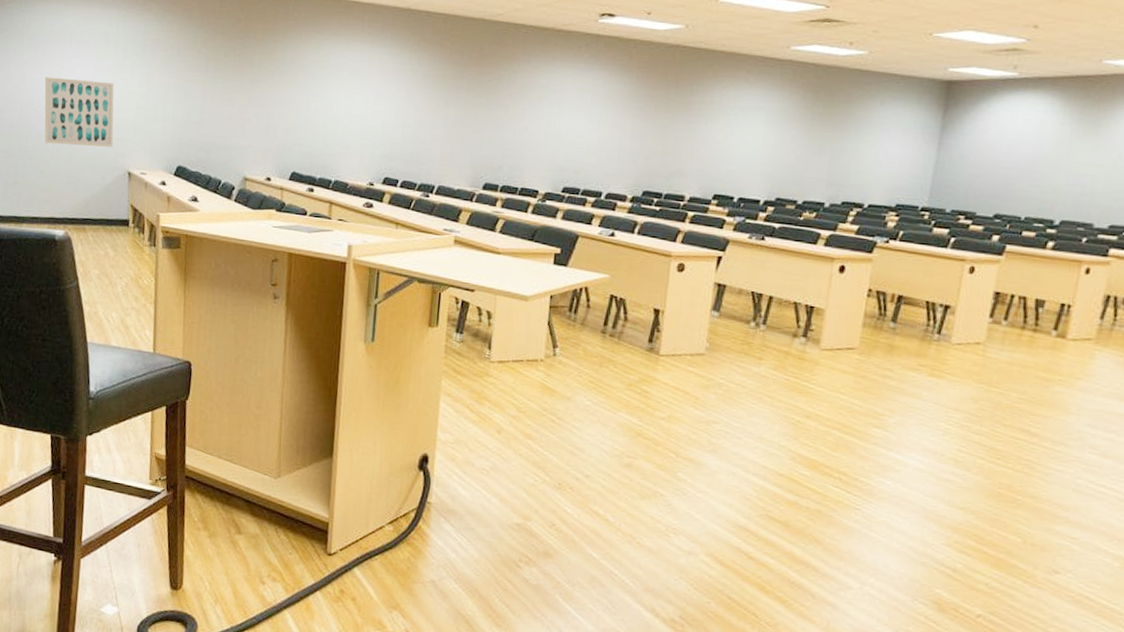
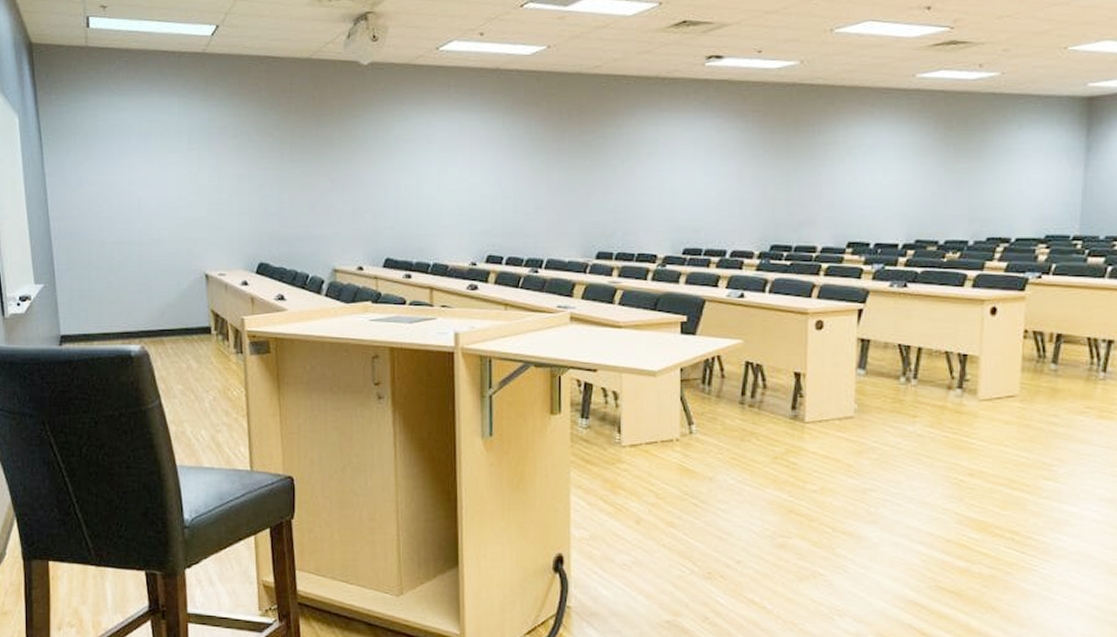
wall art: present [44,77,114,147] -> none [103,177,186,251]

